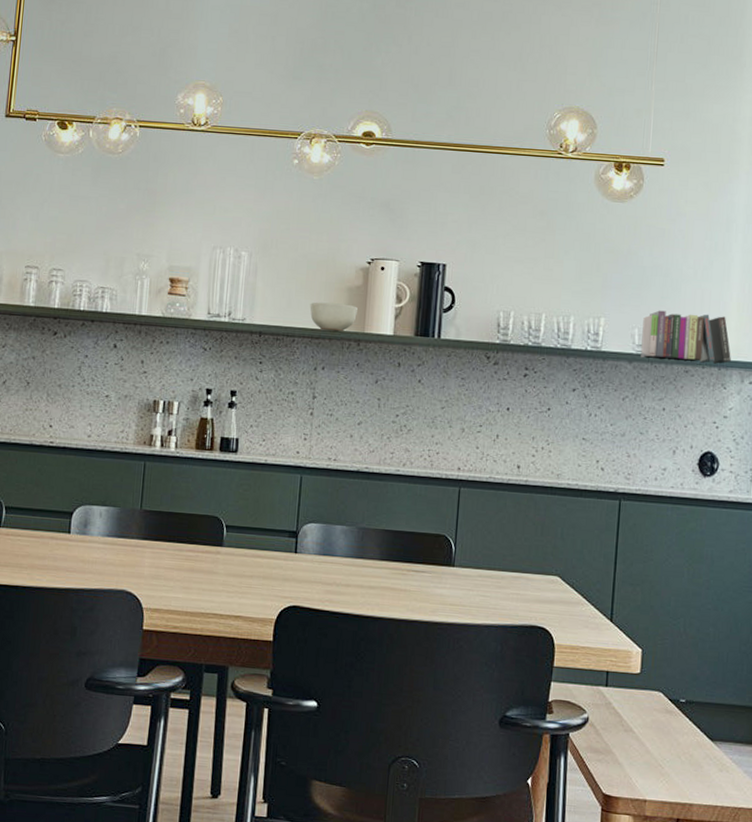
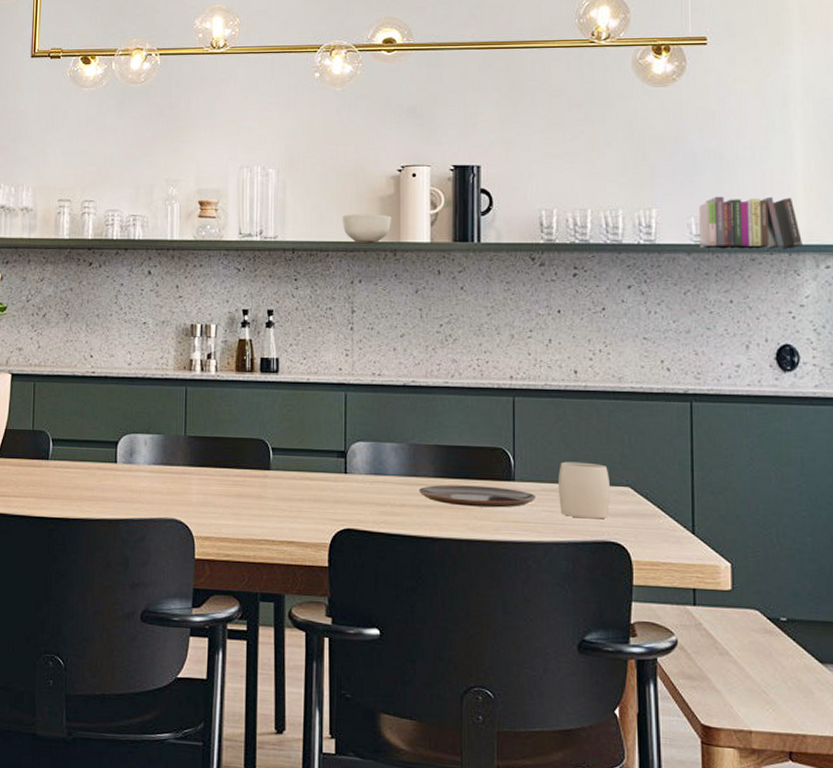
plate: none [364,567,472,591] -> present [419,484,536,508]
mug: none [493,550,541,605] -> present [558,461,610,519]

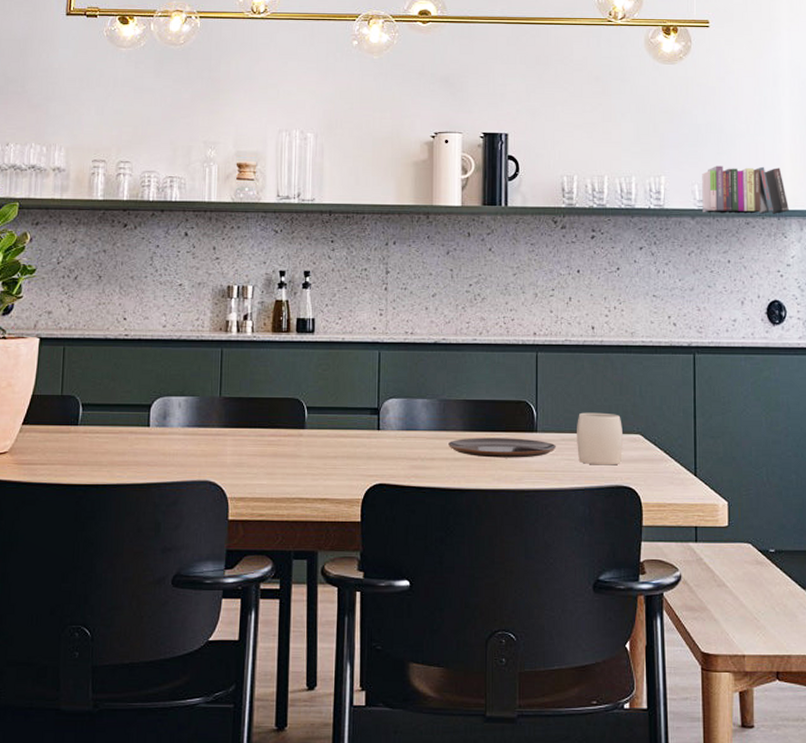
bowl: present [342,214,392,244] -> none [377,178,426,207]

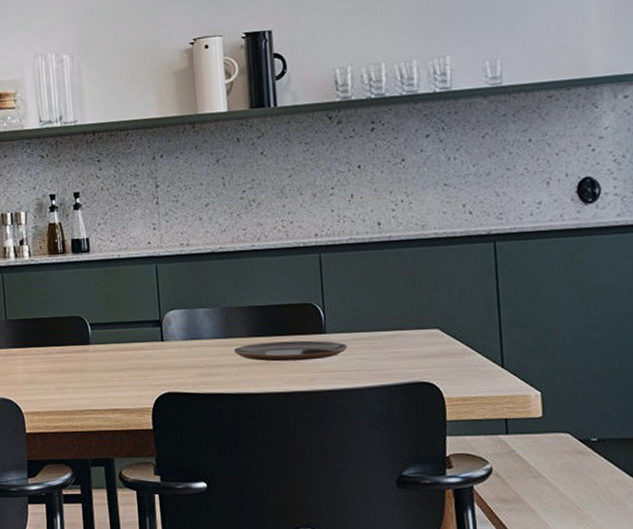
mug: present [577,412,623,466] -> none [368,309,420,363]
books: present [702,165,789,214] -> none [493,31,599,91]

